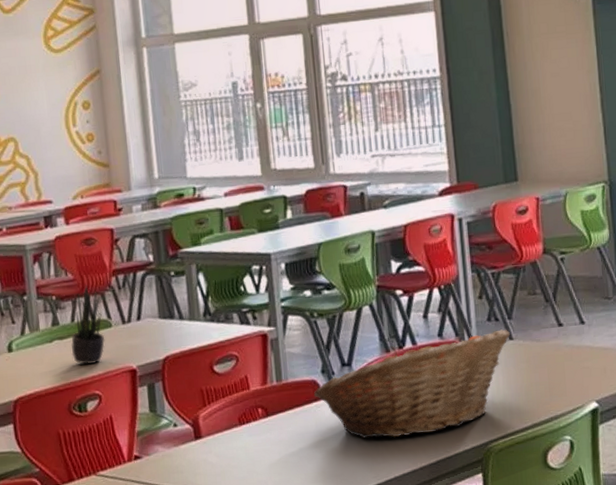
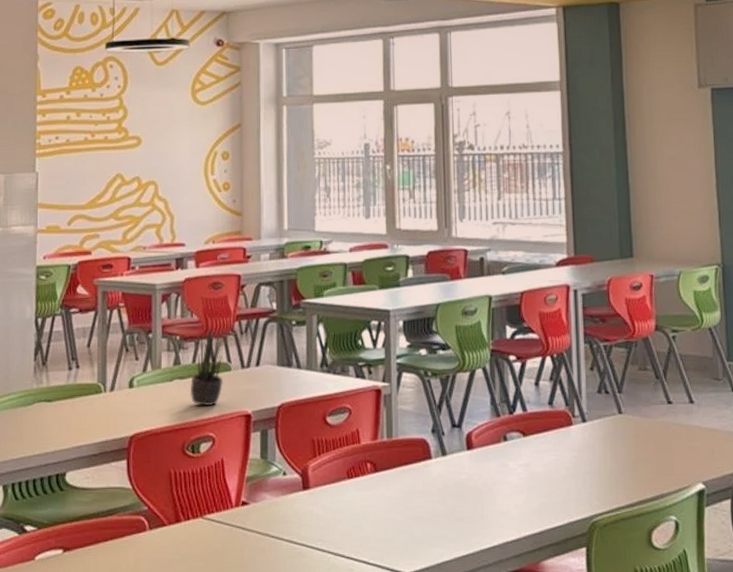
fruit basket: present [313,328,510,439] -> none [422,401,619,504]

